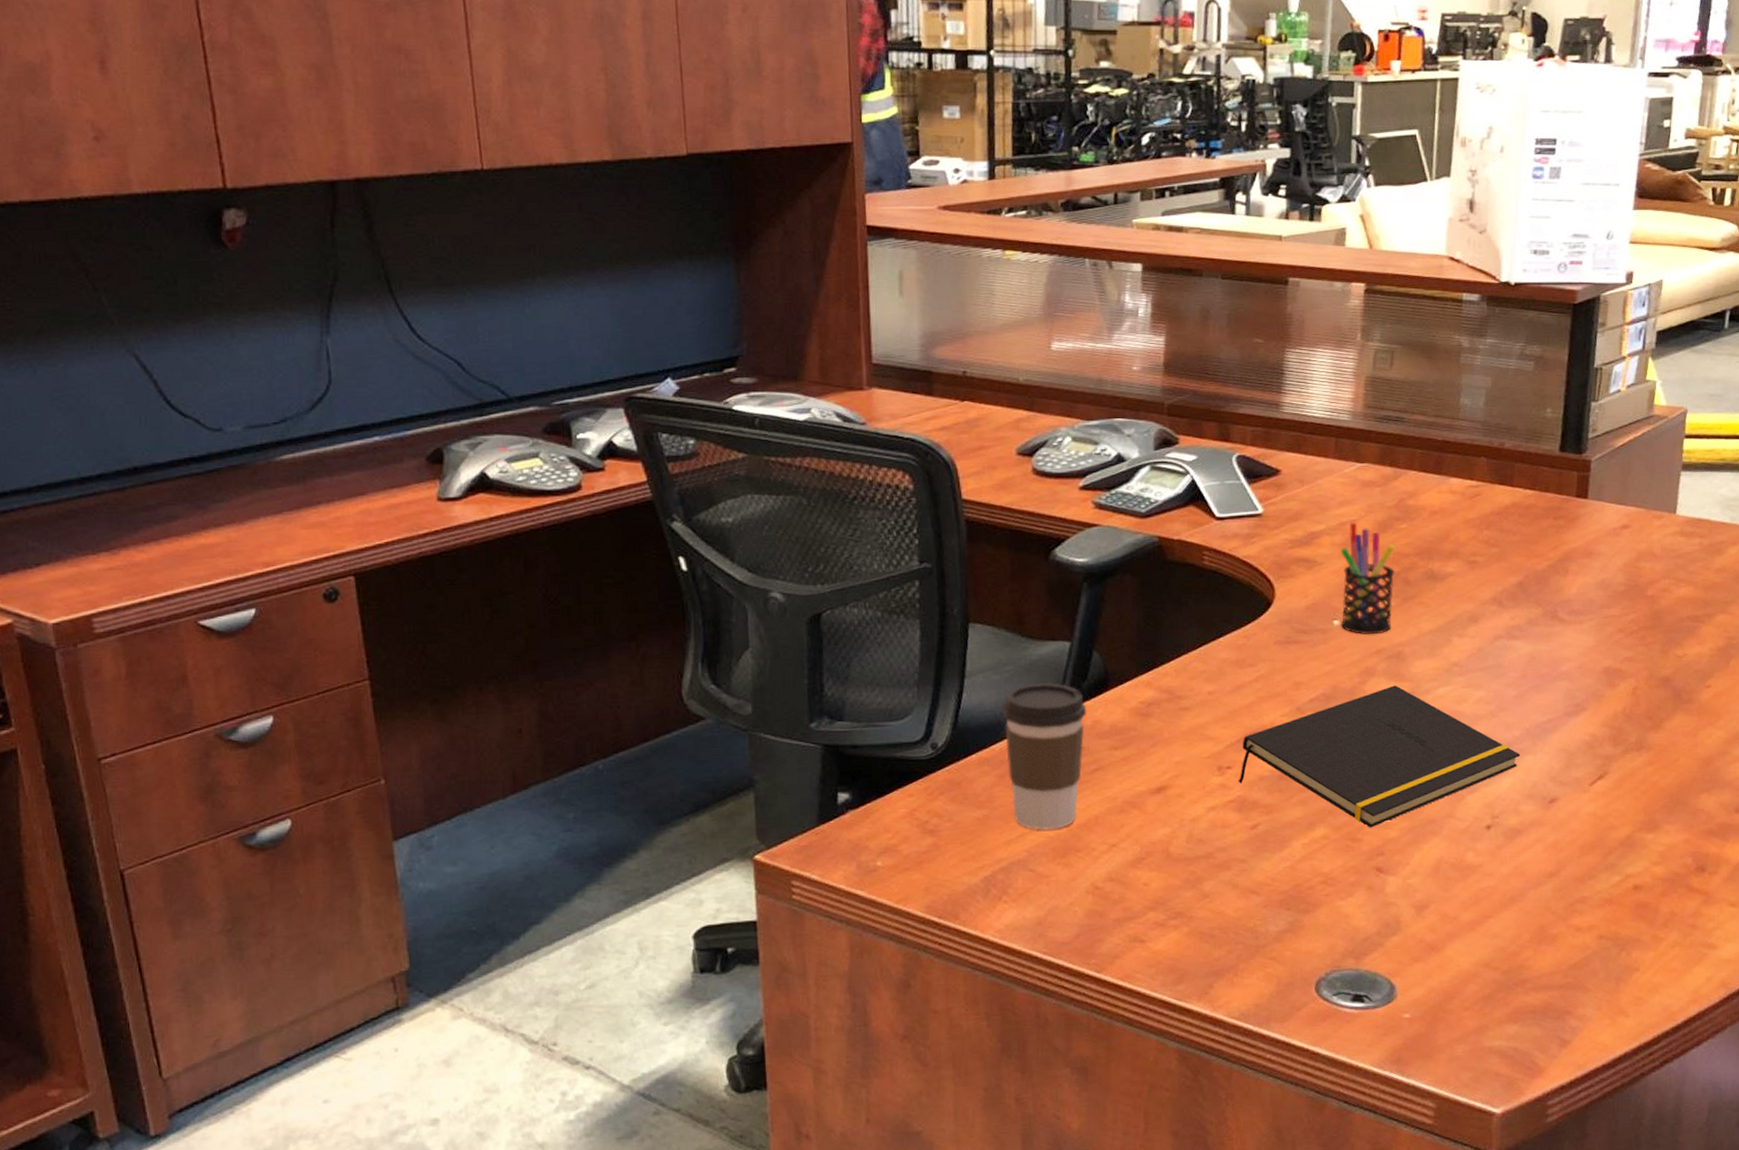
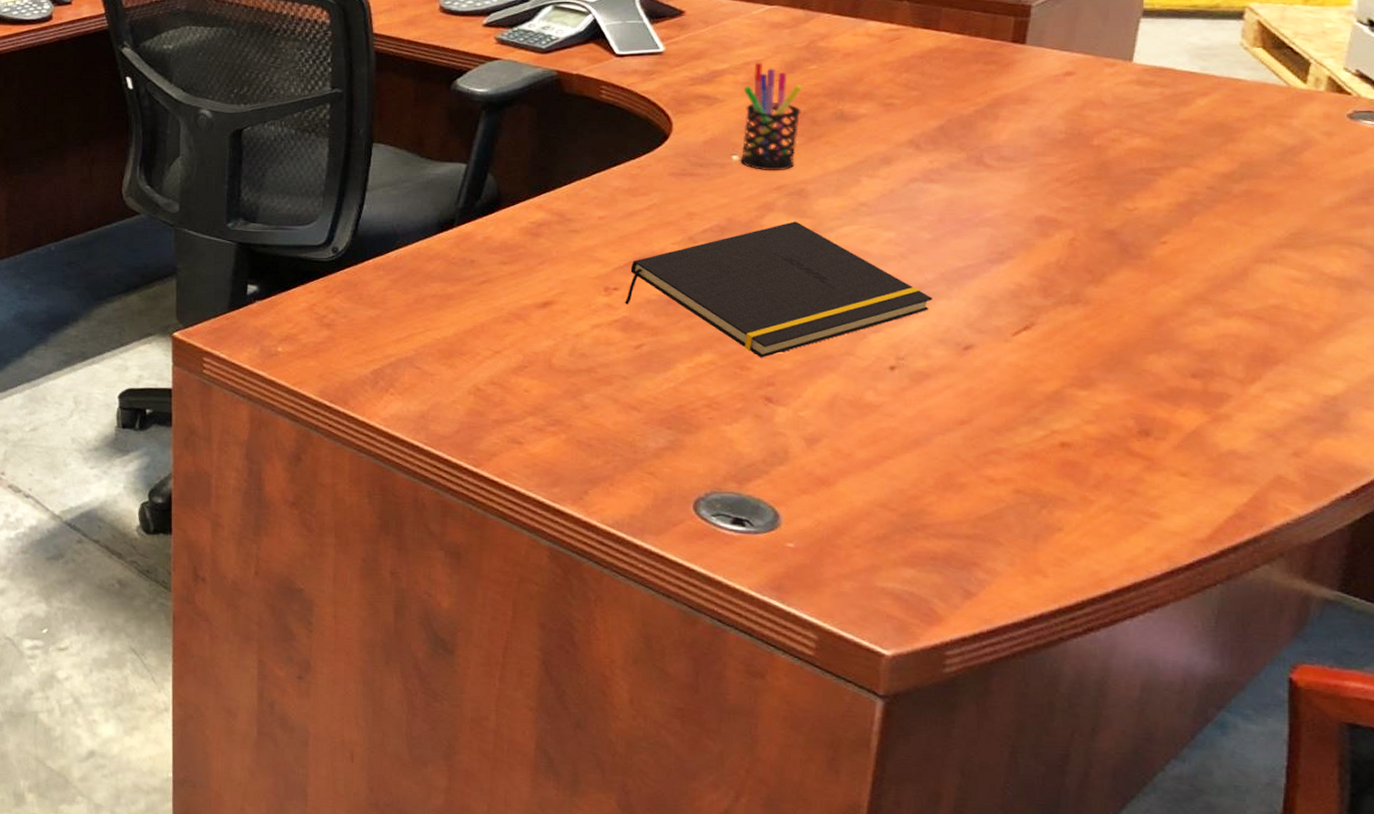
coffee cup: present [1001,682,1086,830] -> none [398,199,478,333]

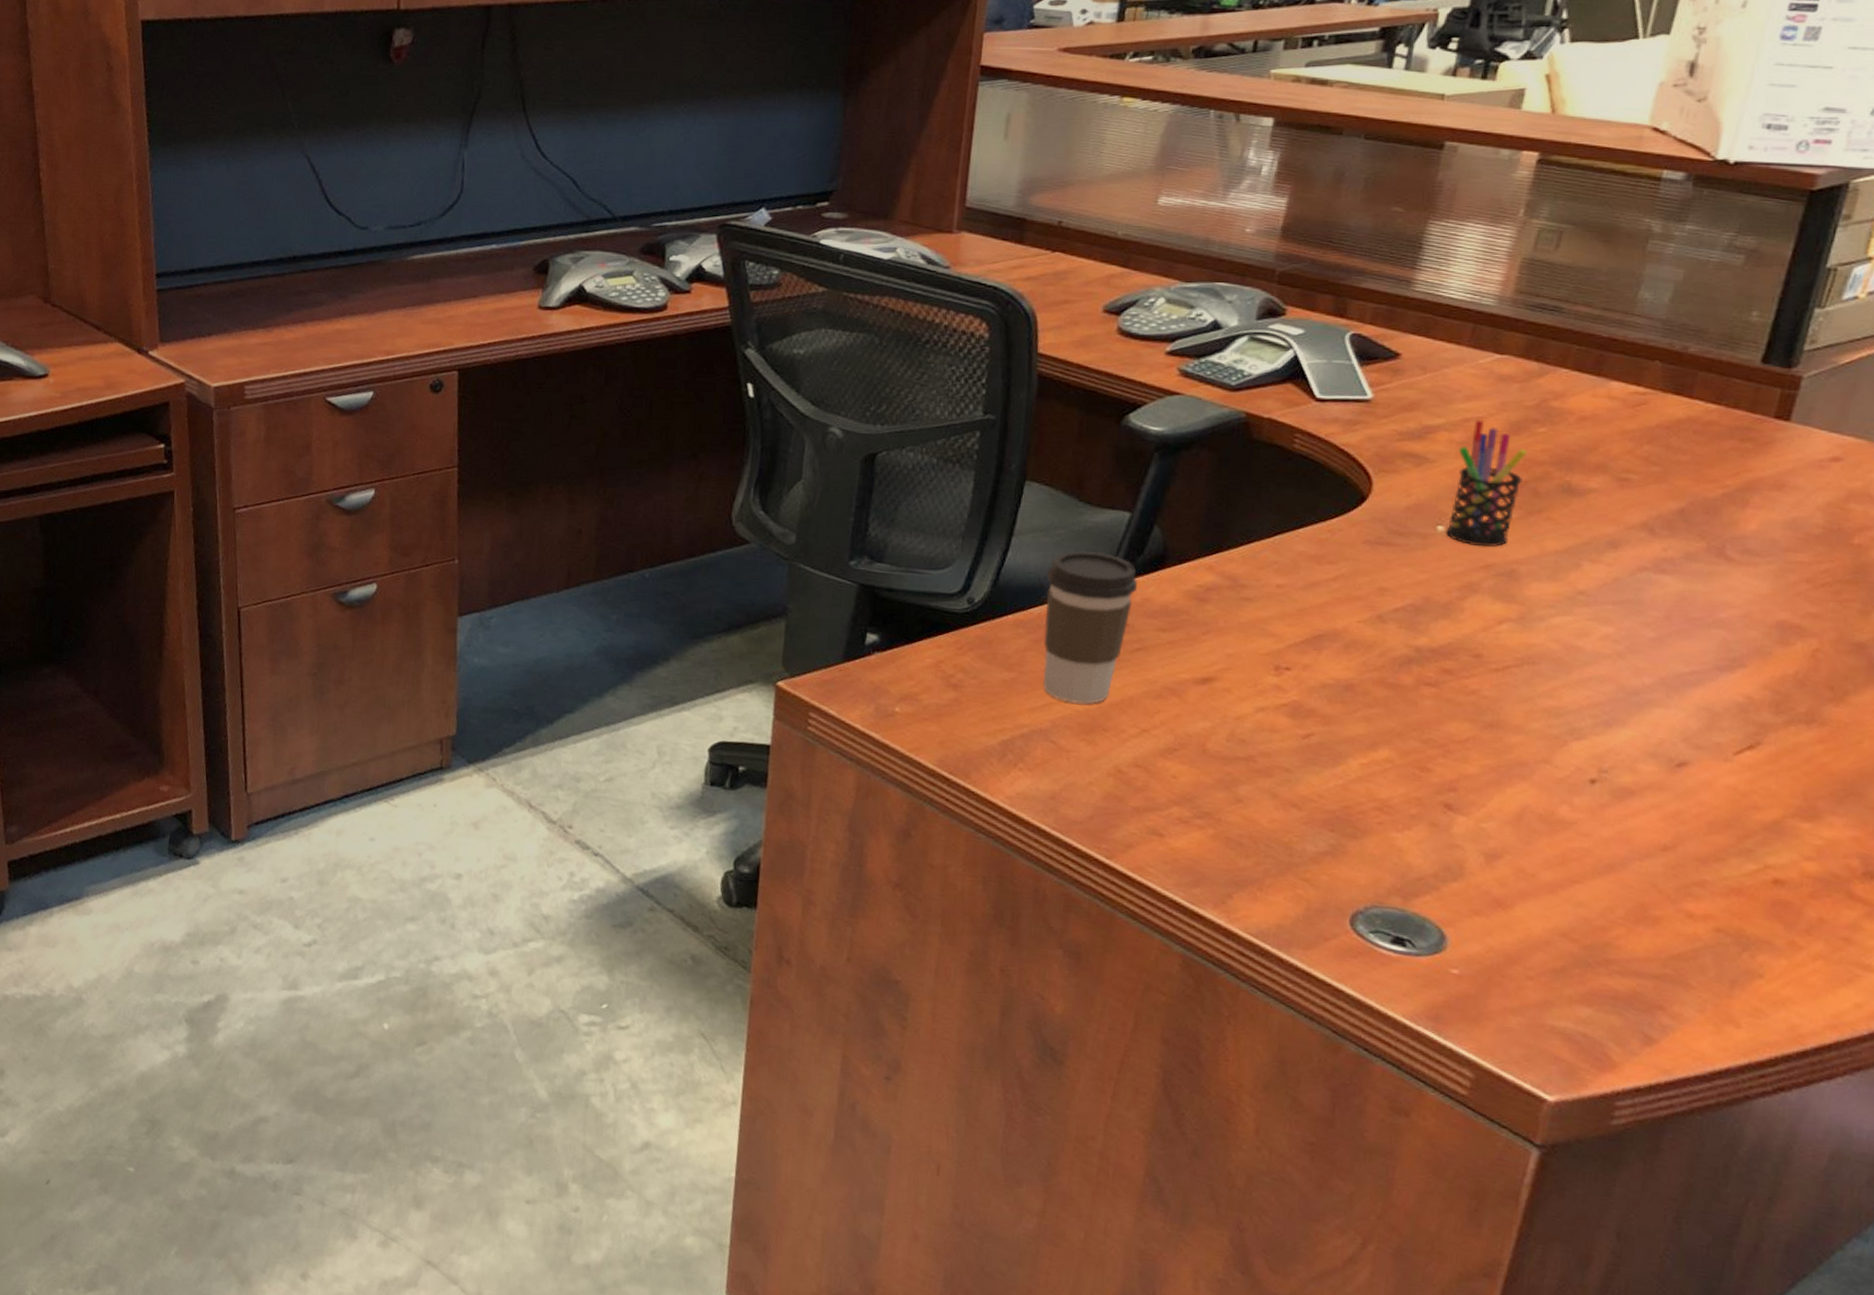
coffee cup: none [398,199,478,333] -> present [1043,551,1137,705]
notepad: present [624,221,933,358] -> none [1295,606,1649,759]

